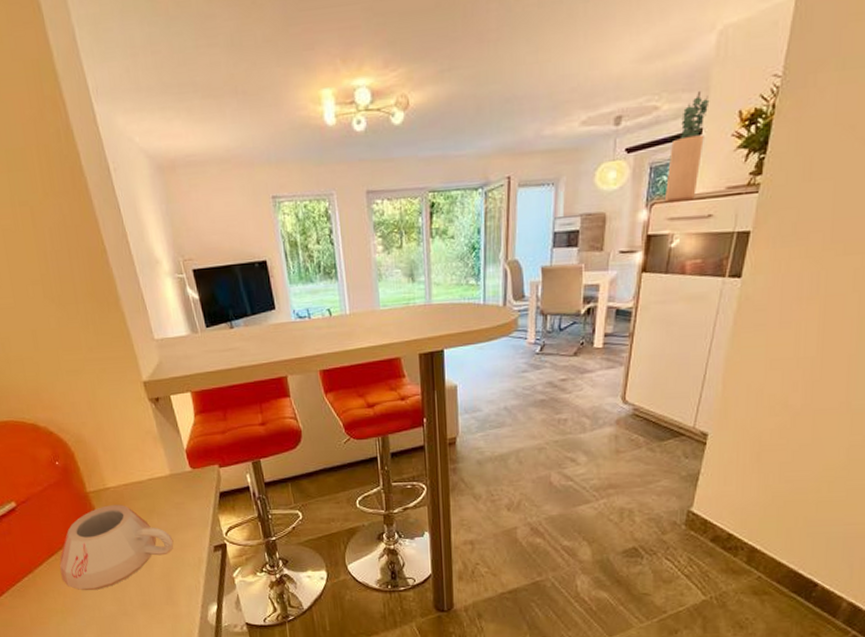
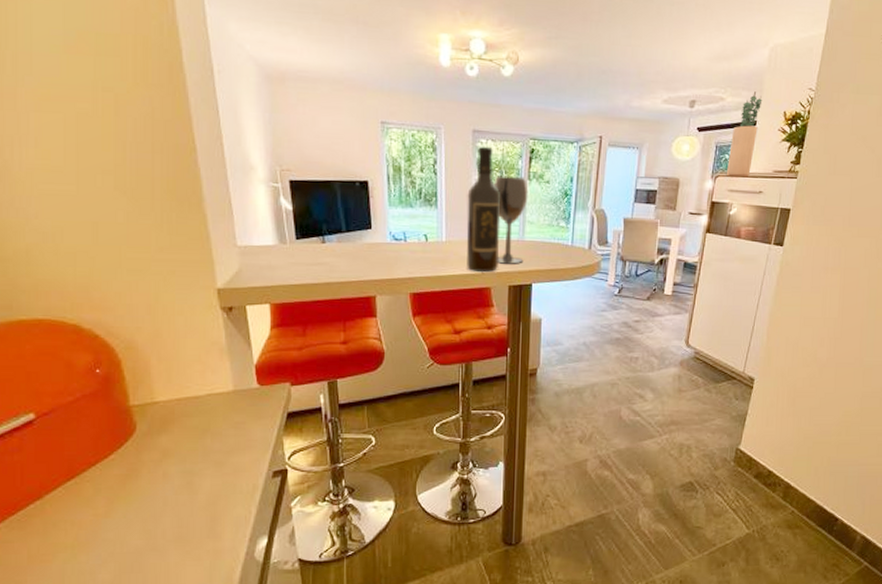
cup: present [59,505,174,590] -> none [78,422,226,520]
wine bottle: none [367,206,406,342] -> present [466,146,501,272]
wine glass: none [394,235,433,332] -> present [493,175,528,264]

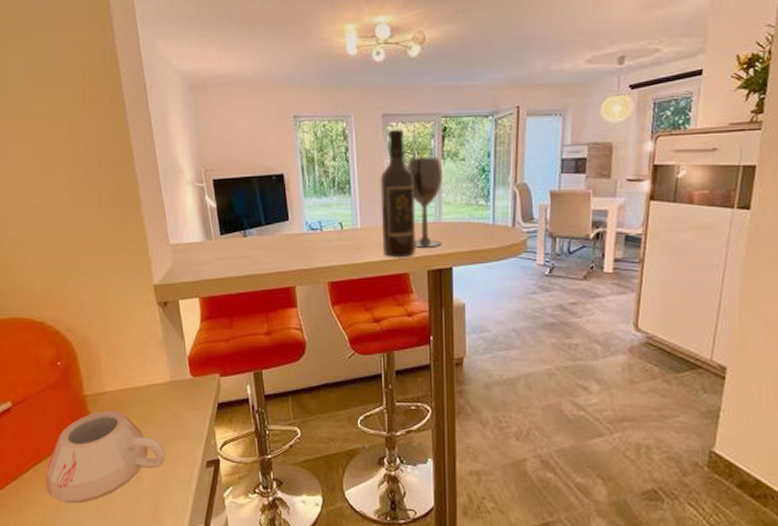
cup: none [78,422,226,520] -> present [45,411,166,503]
vase: present [726,91,763,178] -> none [669,37,708,136]

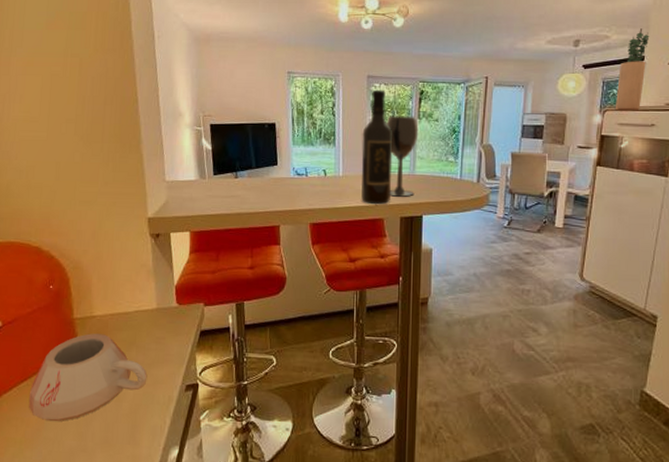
vase: none [669,37,708,136] -> present [615,28,650,111]

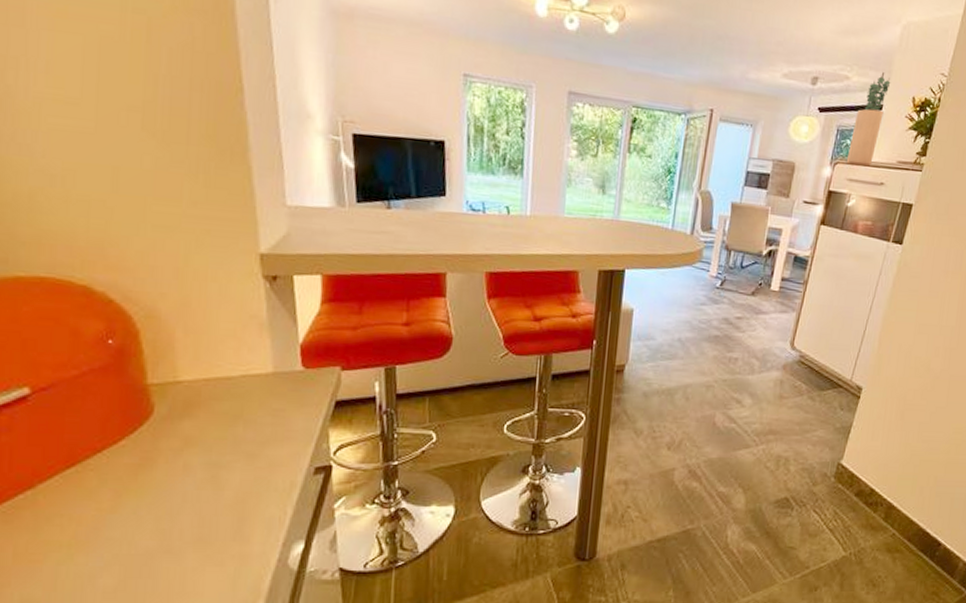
cup: present [28,333,148,421] -> none [79,404,260,517]
wine bottle: present [361,89,393,204] -> none [553,110,597,253]
wine glass: present [386,115,419,197] -> none [587,145,627,247]

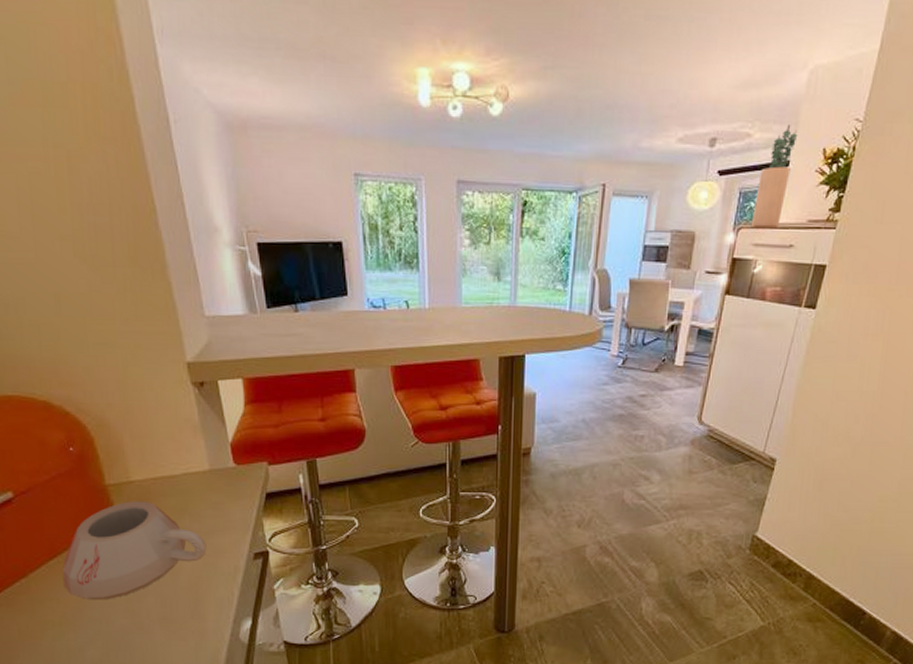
cup: none [79,404,260,517] -> present [62,501,207,599]

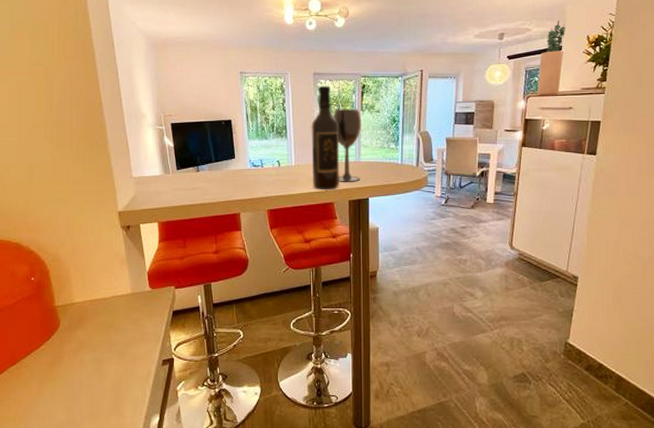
cup: present [62,501,207,599] -> none [19,319,127,398]
wine bottle: none [451,199,490,342] -> present [311,85,340,189]
wine glass: none [481,232,521,333] -> present [332,108,362,182]

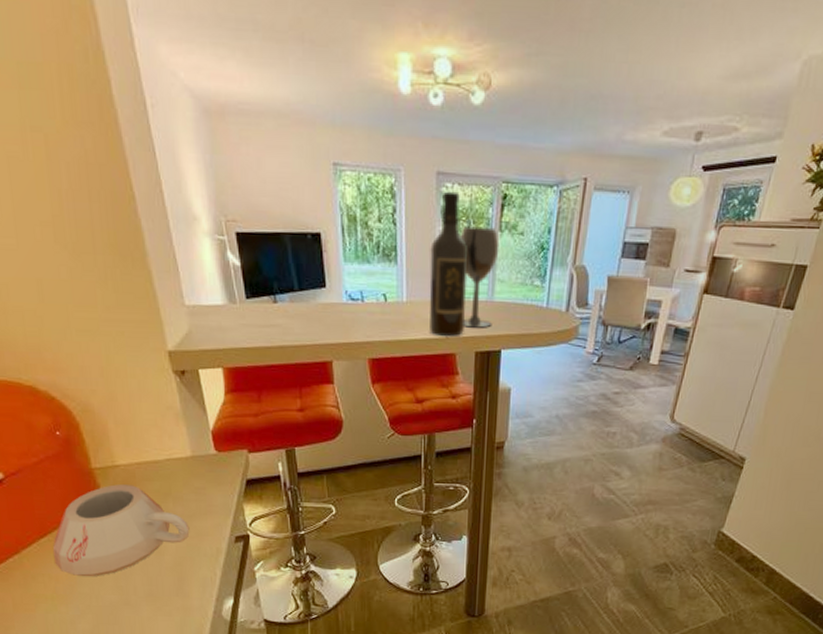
cup: none [19,319,127,398] -> present [52,484,190,576]
vase: present [537,21,566,96] -> none [732,119,787,228]

